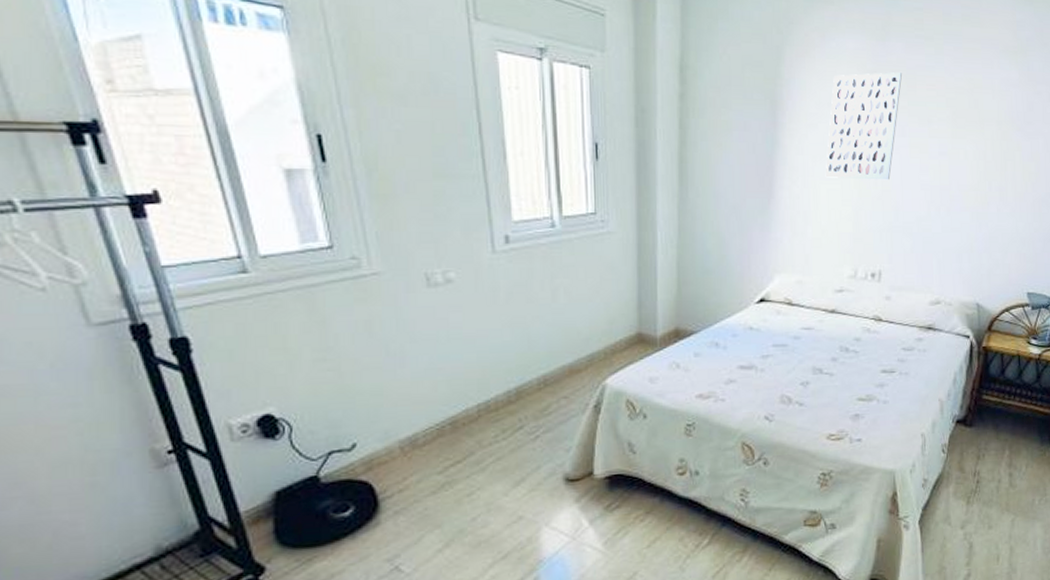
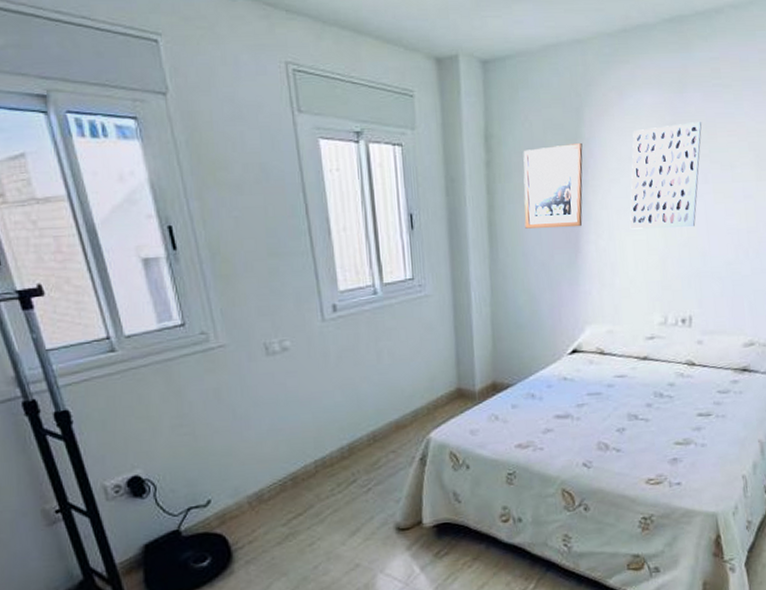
wall art: none [717,82,782,171] -> present [523,142,583,229]

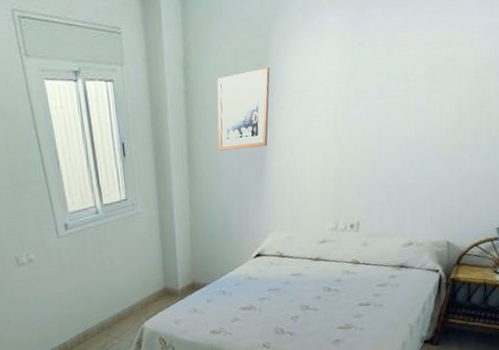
wall art: present [630,122,702,230] -> none [309,38,382,147]

